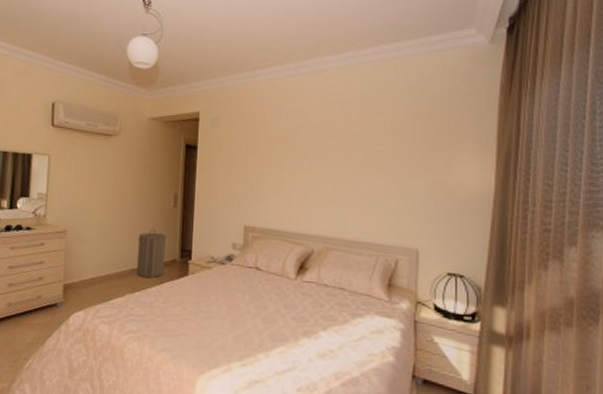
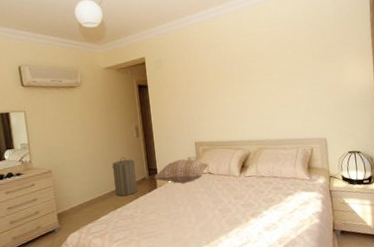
cushion: none [186,244,257,276] -> present [153,159,209,184]

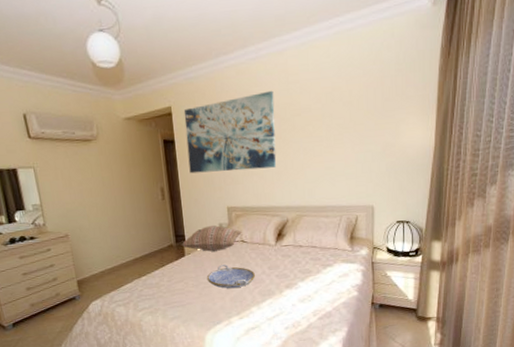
laundry hamper: present [112,157,138,197] -> none [135,222,164,264]
wall art: none [155,42,237,113] -> present [183,90,277,174]
serving tray: none [177,195,223,219] -> present [206,265,256,289]

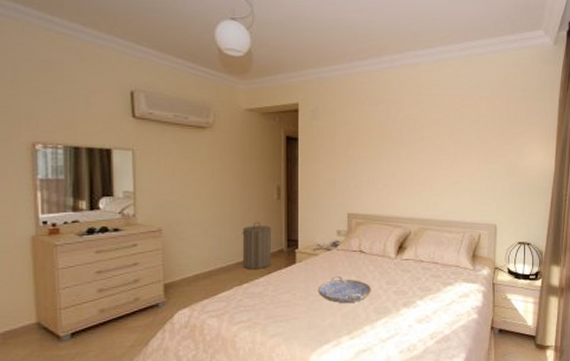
laundry hamper: none [135,222,164,264] -> present [242,222,272,270]
cushion: present [181,225,242,252] -> none [293,232,361,260]
wall art: present [183,90,277,174] -> none [311,100,405,177]

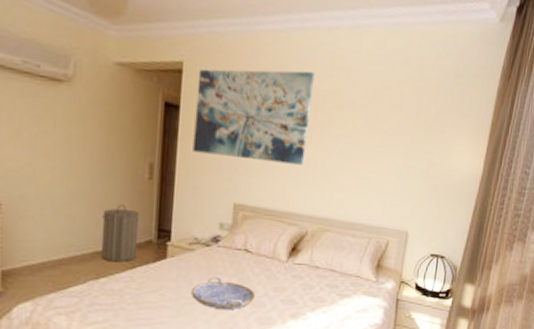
wall art: none [311,100,405,177] -> present [192,69,315,165]

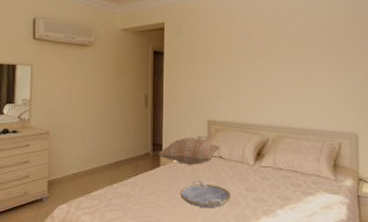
laundry hamper: present [100,204,140,262] -> none [113,127,140,171]
cushion: none [164,224,247,258] -> present [157,138,220,165]
wall art: present [192,69,315,165] -> none [174,16,260,86]

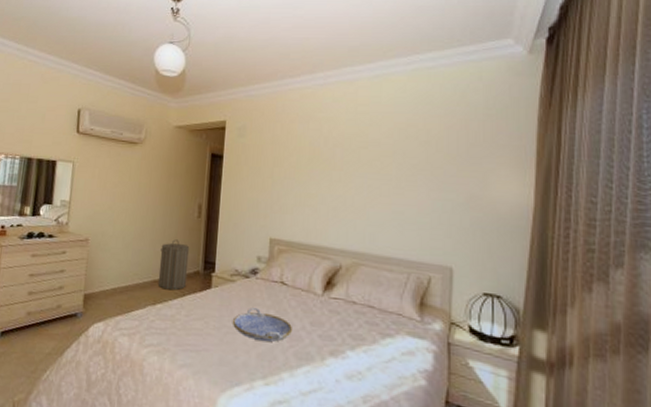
laundry hamper: none [113,127,140,171] -> present [157,239,190,291]
cushion: present [157,138,220,165] -> none [209,257,283,290]

